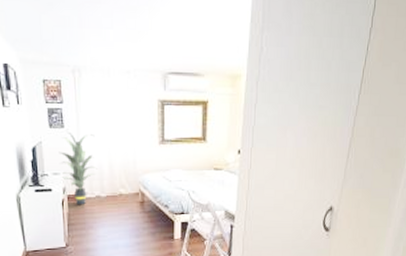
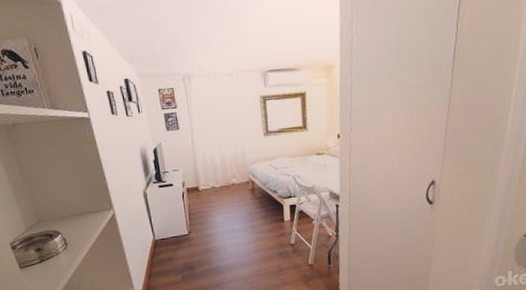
indoor plant: present [58,130,97,205] -> none [176,131,211,197]

